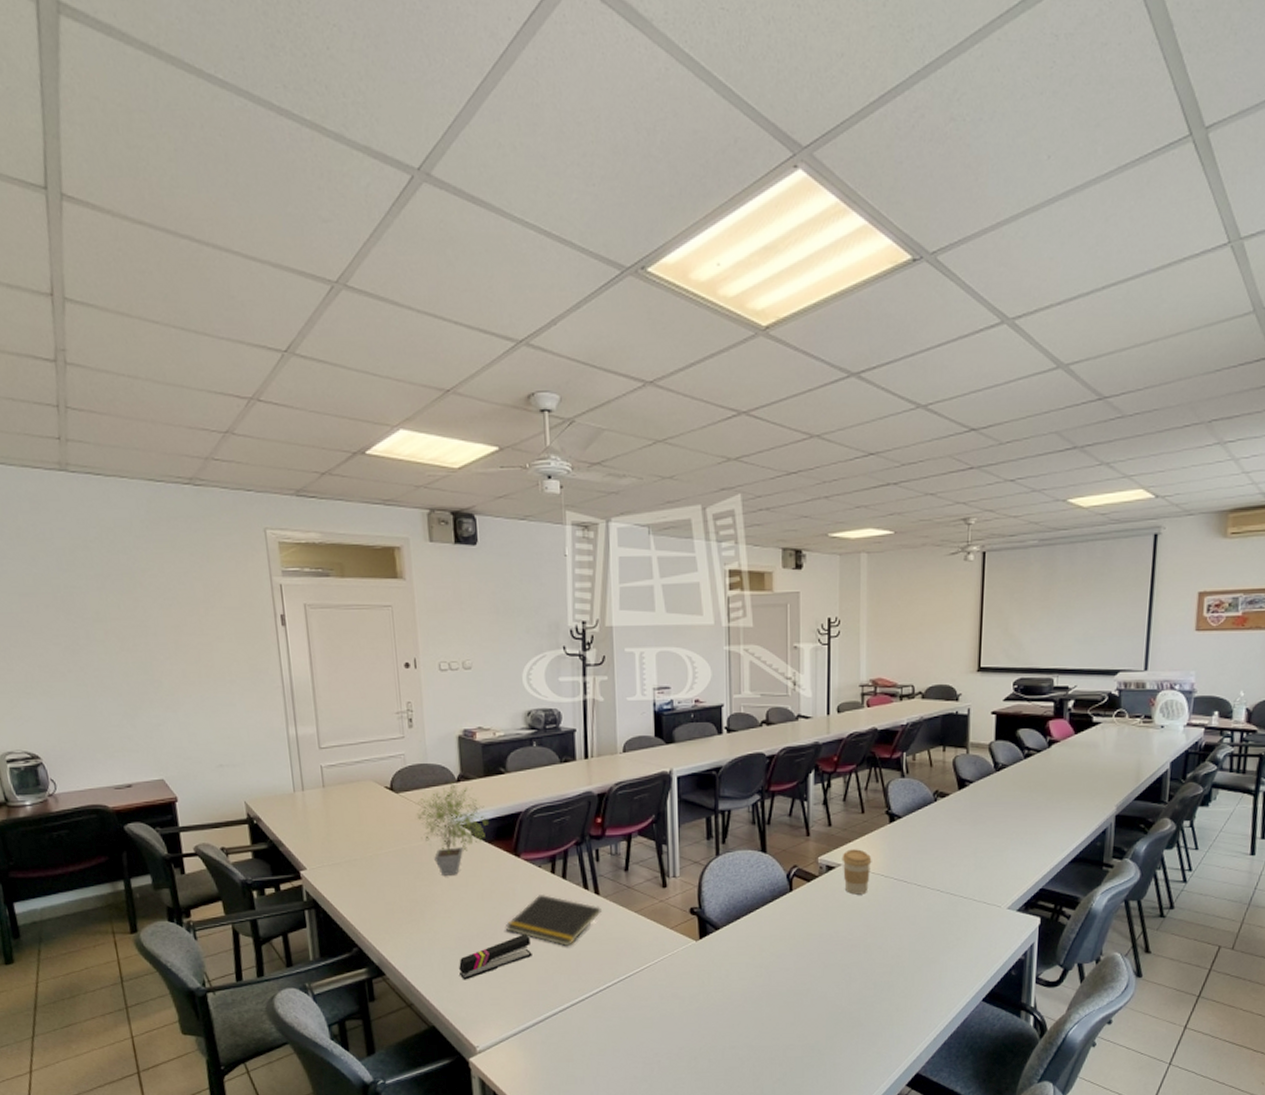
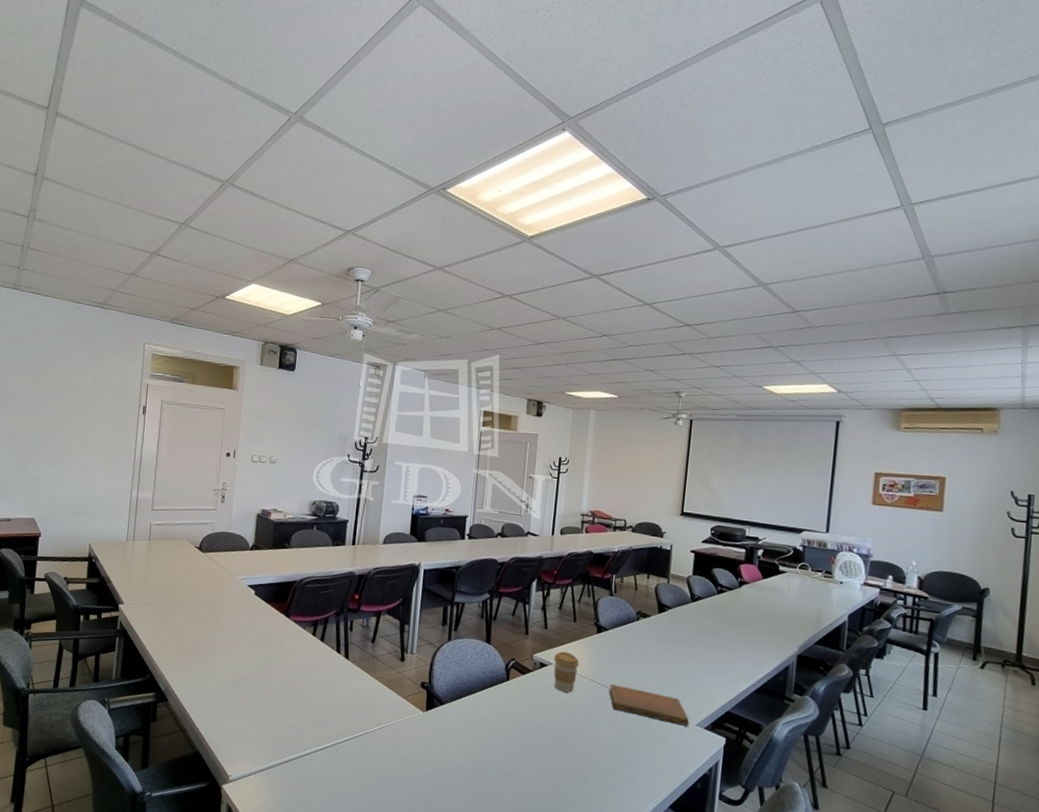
potted plant: present [416,782,490,876] -> none [215,549,271,626]
stapler: present [459,933,532,980] -> none [226,683,288,716]
notepad: present [505,895,601,947] -> none [269,652,349,700]
notebook: none [907,878,1000,912] -> present [608,684,690,726]

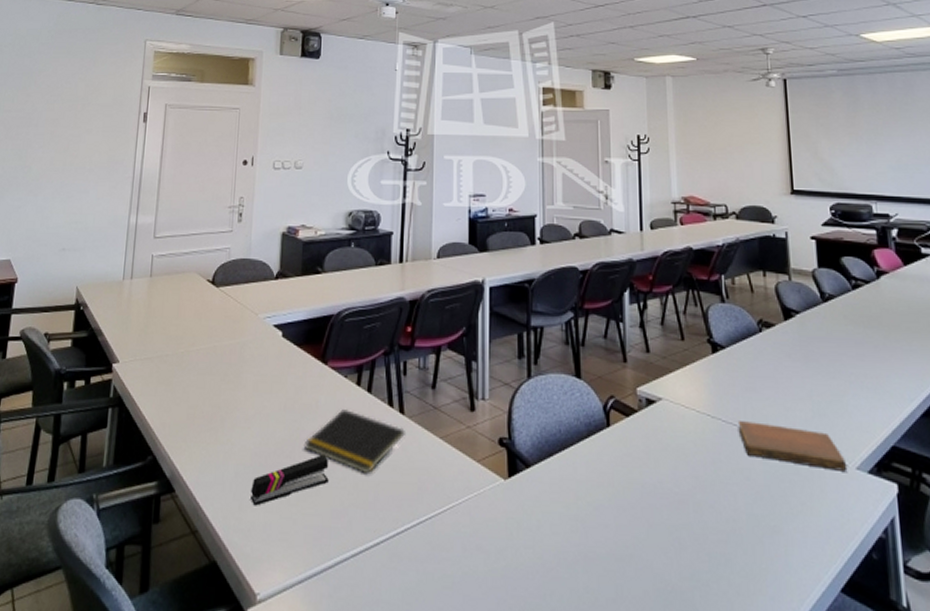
stapler: none [226,683,288,716] -> present [251,454,329,506]
notepad: none [269,652,349,700] -> present [303,409,405,475]
coffee cup: present [553,651,580,693] -> none [662,381,696,437]

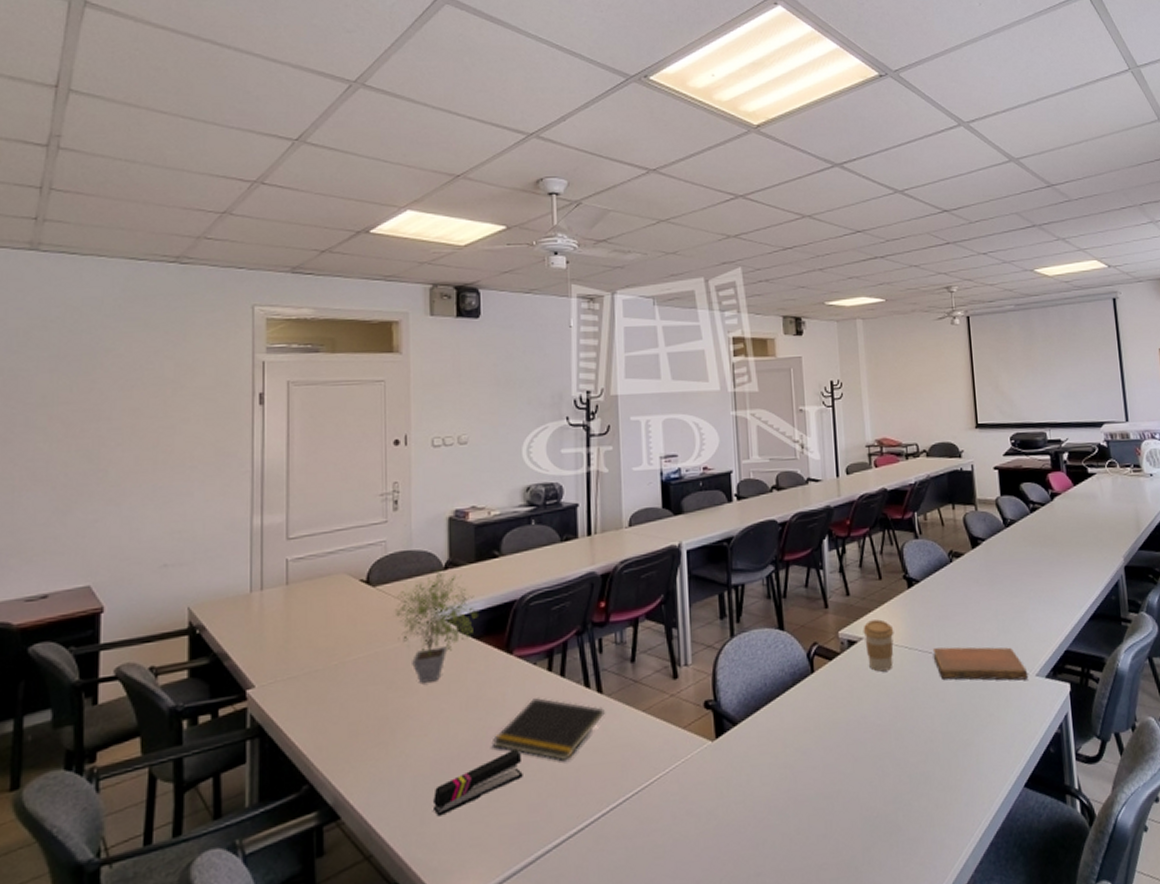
potted plant: none [232,279,302,380] -> present [394,570,480,683]
coffee cup: none [662,381,696,437] -> present [863,619,894,672]

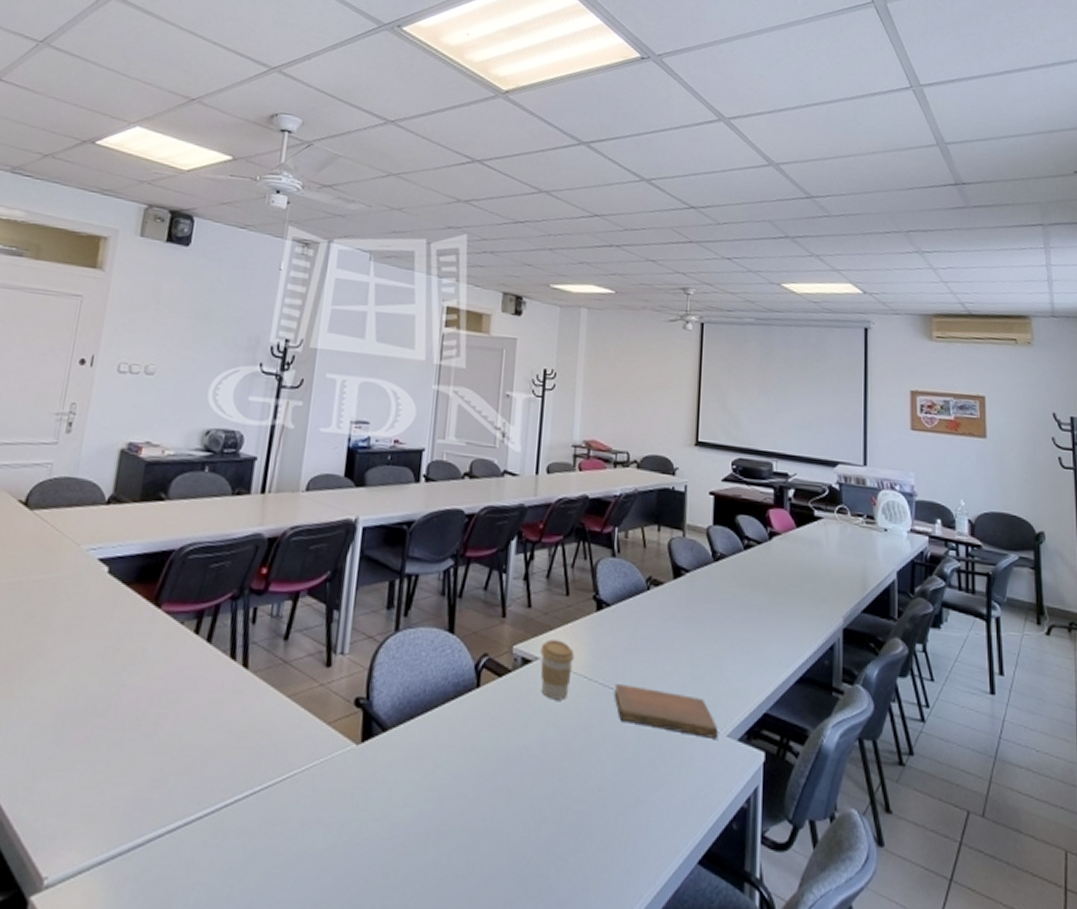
potted plant: present [394,570,480,683] -> none [45,503,134,624]
stapler: present [433,748,523,817] -> none [48,713,151,774]
notepad: present [491,698,605,761] -> none [121,661,247,737]

